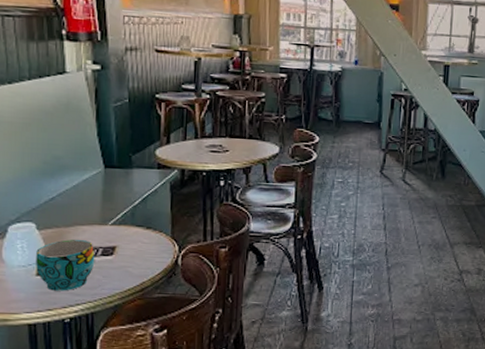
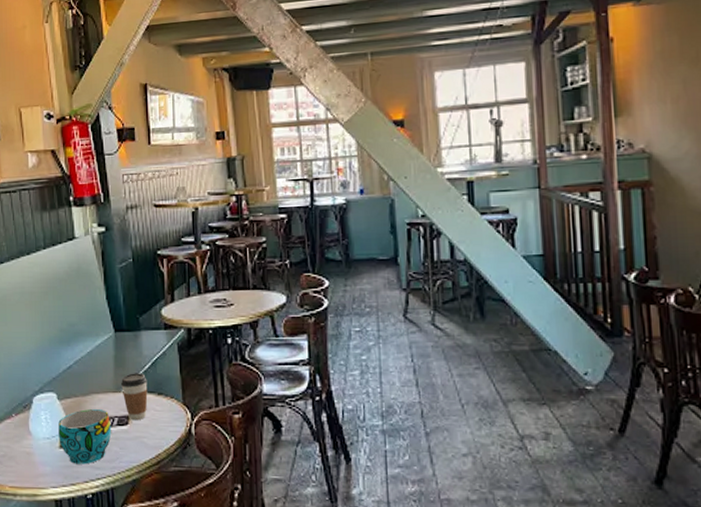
coffee cup: none [108,207,136,252] -> present [121,373,148,421]

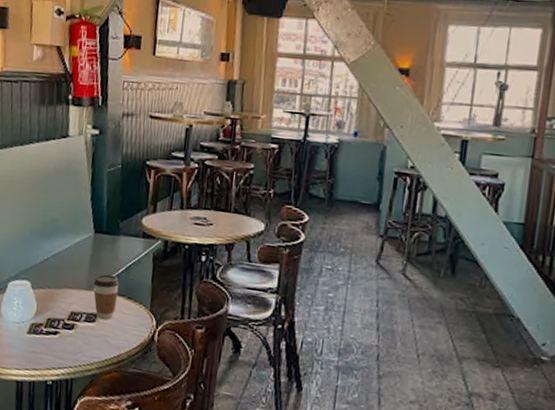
cup: present [58,409,112,465] -> none [27,301,79,353]

